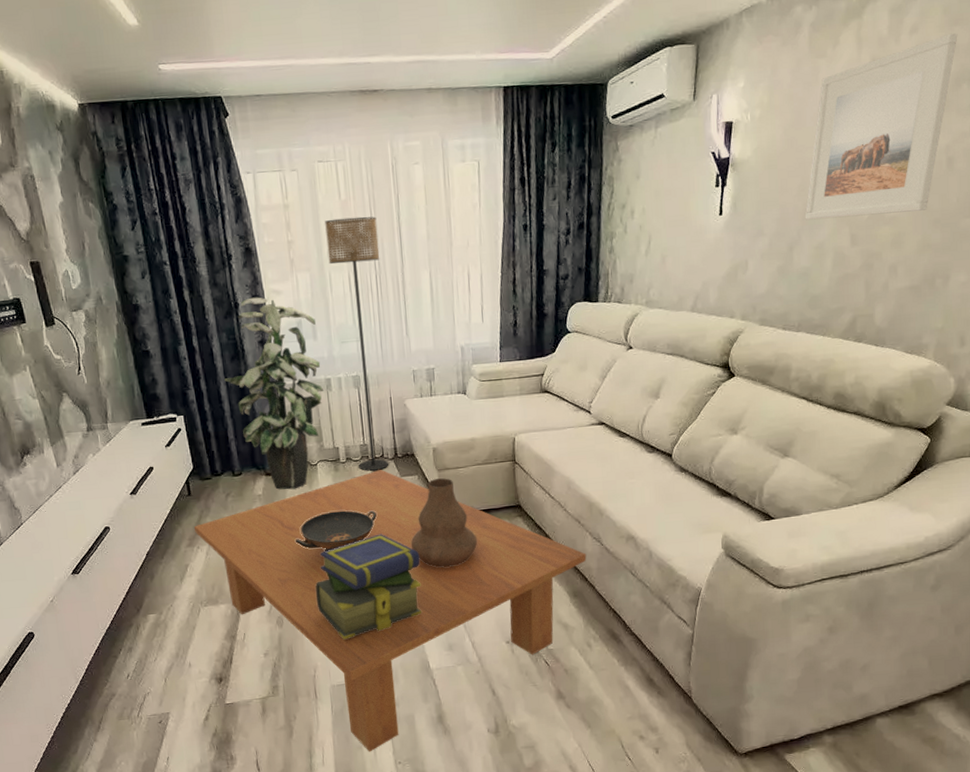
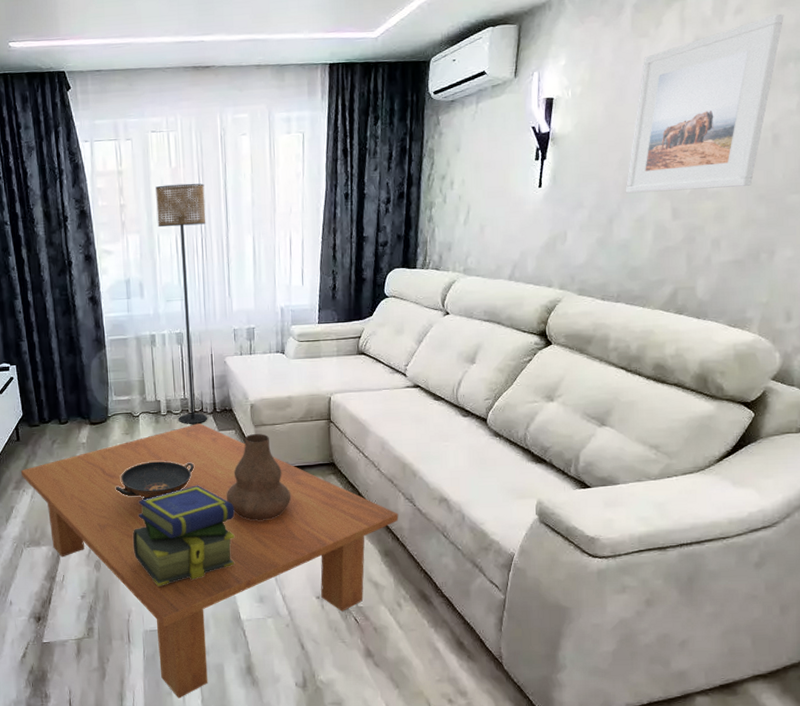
indoor plant: present [224,297,324,490] -> none [55,256,149,439]

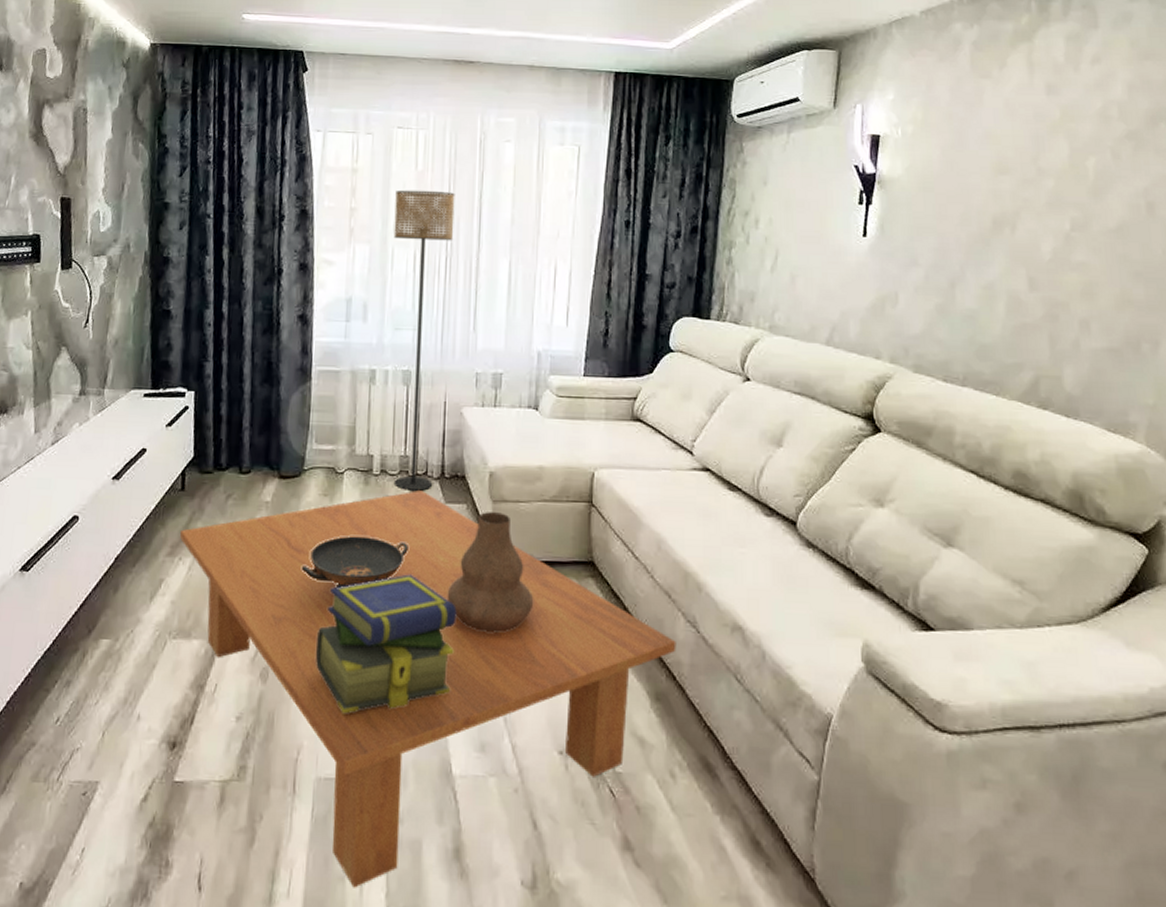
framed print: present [625,13,784,194] -> none [969,67,1150,259]

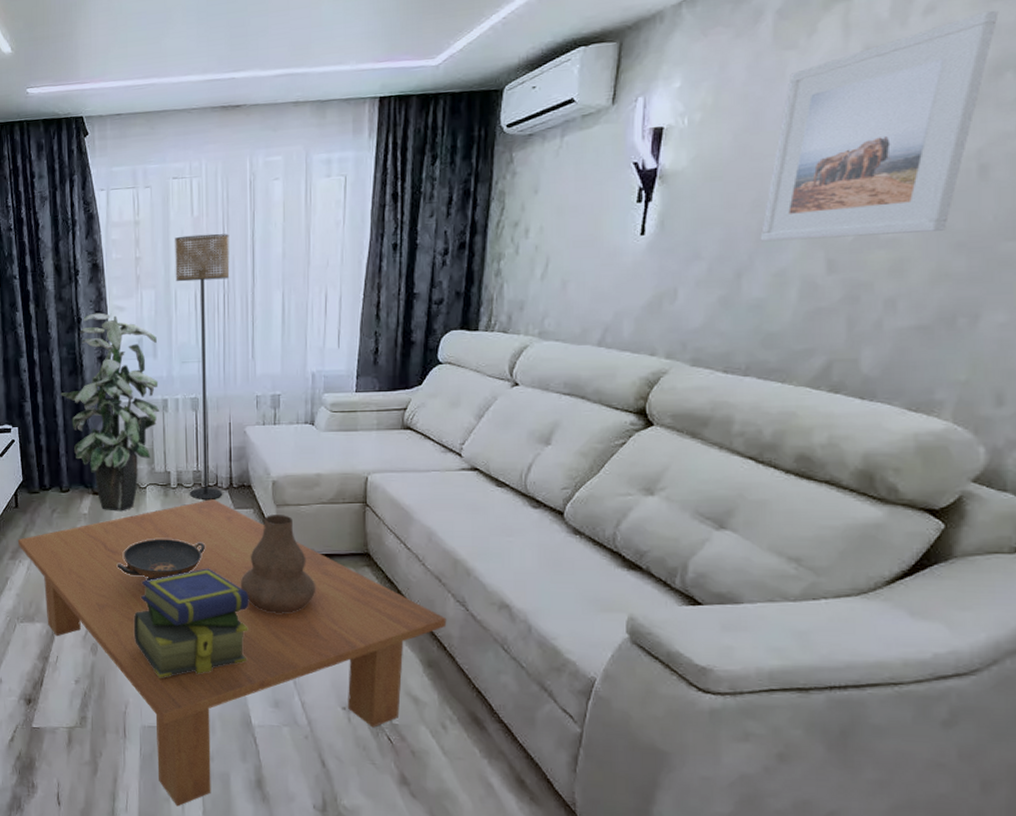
indoor plant: none [250,265,368,501] -> present [61,312,160,512]
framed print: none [969,67,1150,259] -> present [760,10,999,242]

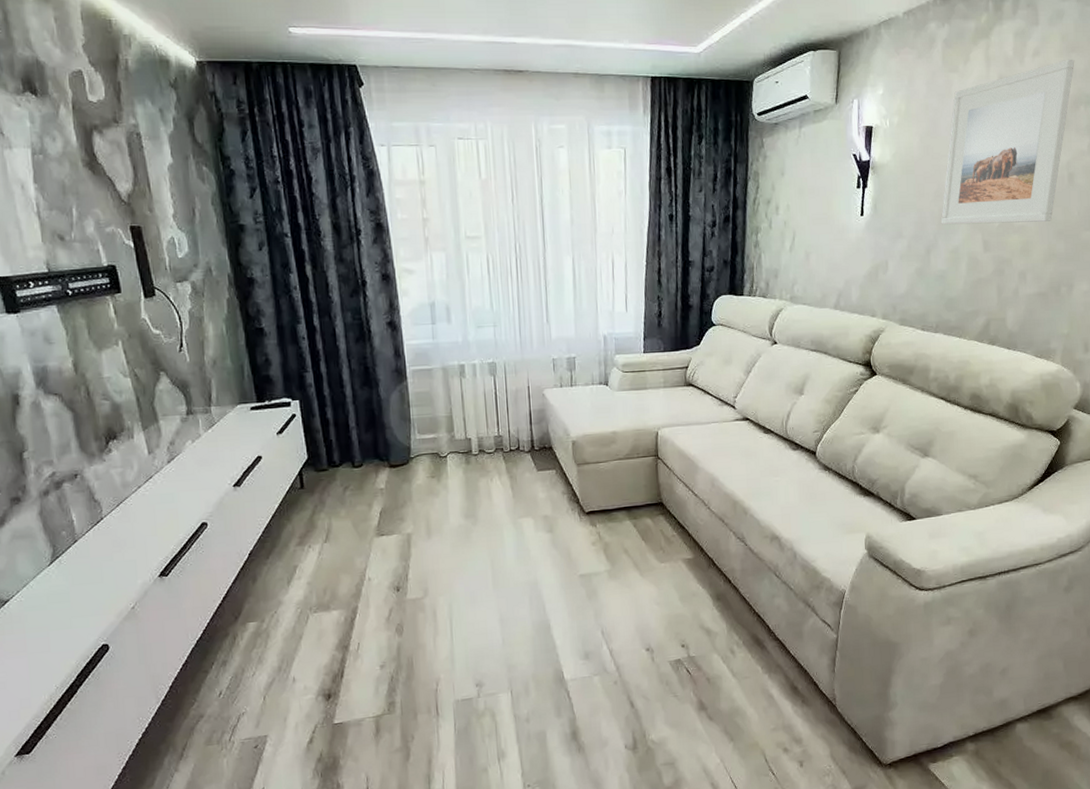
coffee table: present [18,499,447,807] -> none [306,463,730,775]
indoor plant: present [61,312,160,512] -> none [347,275,457,484]
decorative bowl: present [117,539,205,582] -> none [419,506,510,553]
stack of books: present [133,568,249,678] -> none [440,532,557,649]
floor lamp: present [175,233,230,499] -> none [463,197,525,465]
vase: present [240,515,316,613] -> none [546,473,618,569]

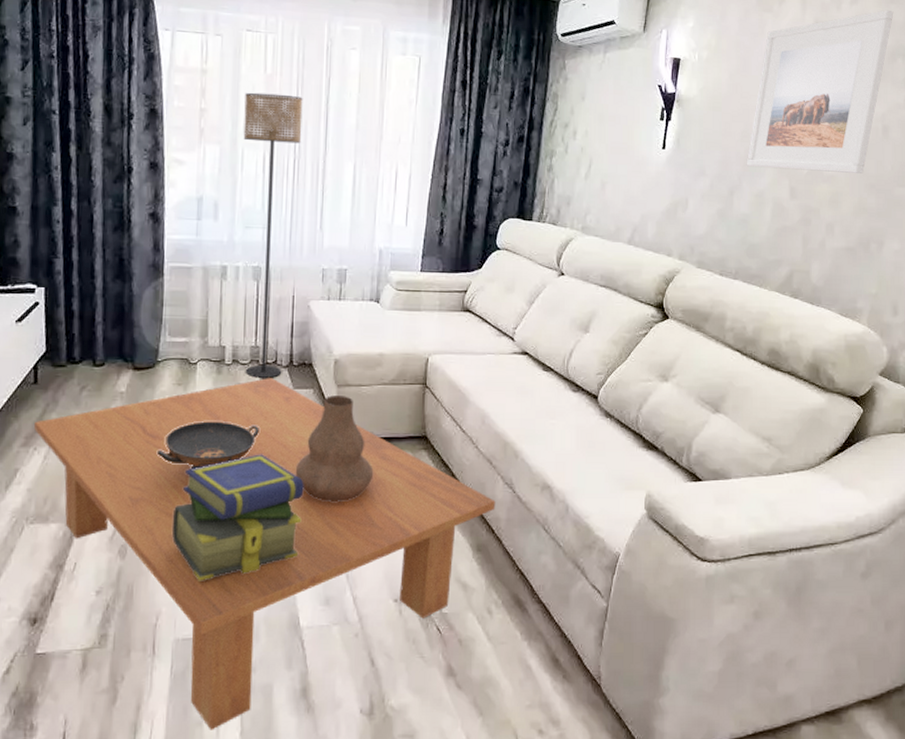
coffee table: none [306,463,730,775] -> present [34,378,496,730]
decorative bowl: none [419,506,510,553] -> present [156,421,259,470]
stack of books: none [440,532,557,649] -> present [171,454,304,581]
floor lamp: none [463,197,525,465] -> present [243,92,303,378]
vase: none [546,473,618,569] -> present [295,395,374,501]

